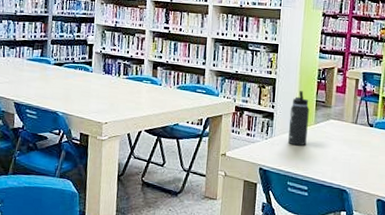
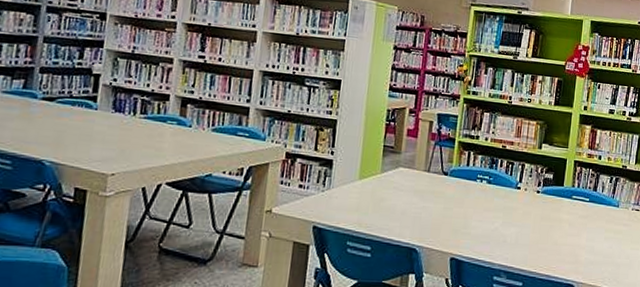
thermos bottle: present [288,91,310,146] -> none [349,134,376,199]

